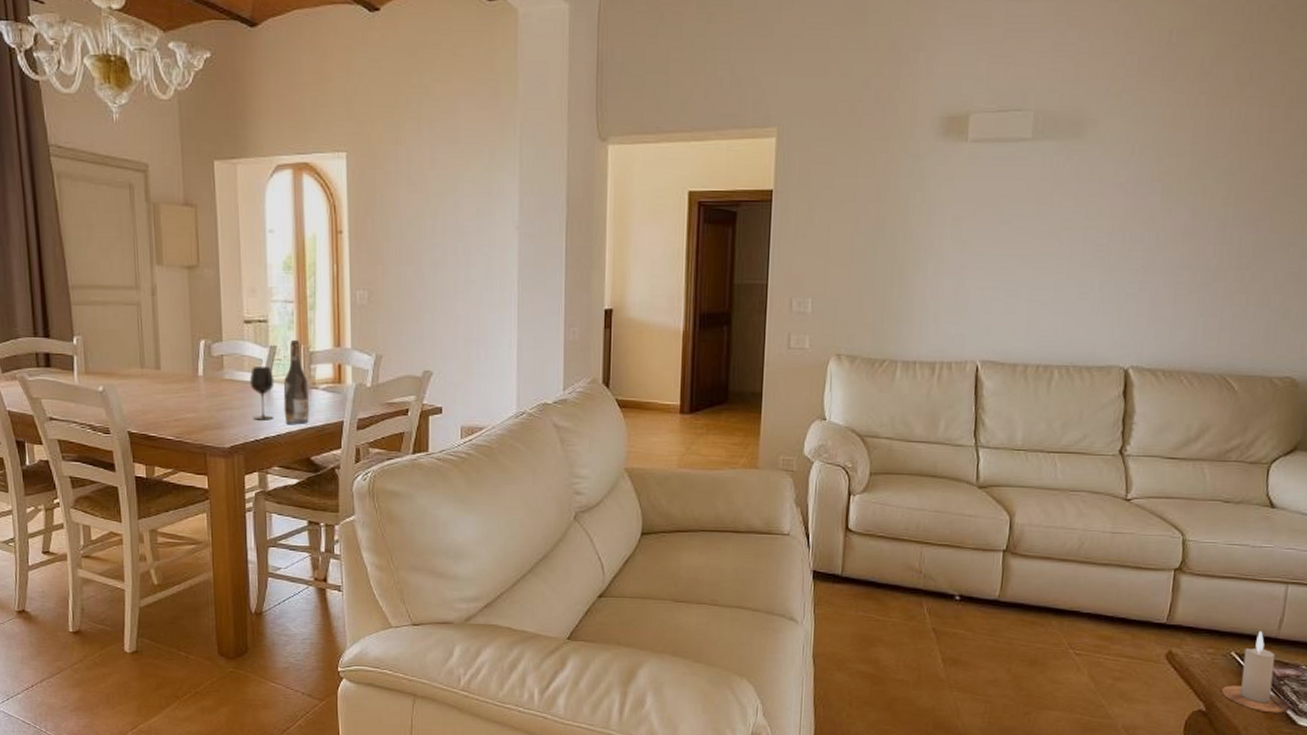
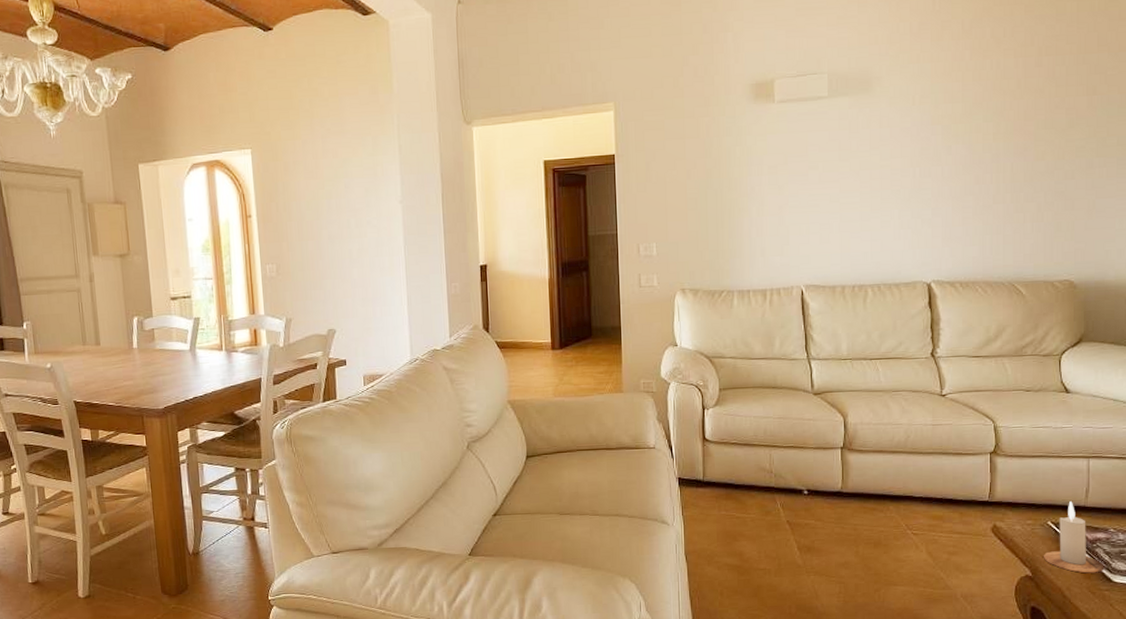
wine glass: present [249,367,275,420] -> none [177,336,201,383]
wine bottle: present [283,339,310,425] -> none [207,310,232,385]

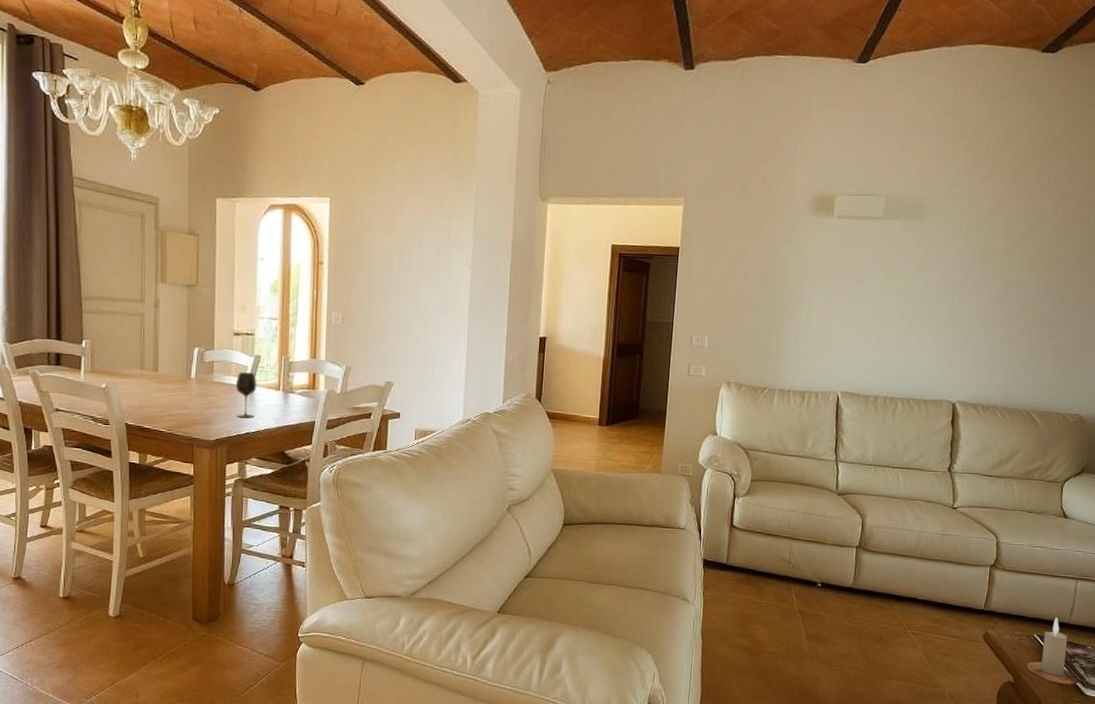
wine glass: none [177,336,201,383] -> present [235,372,257,418]

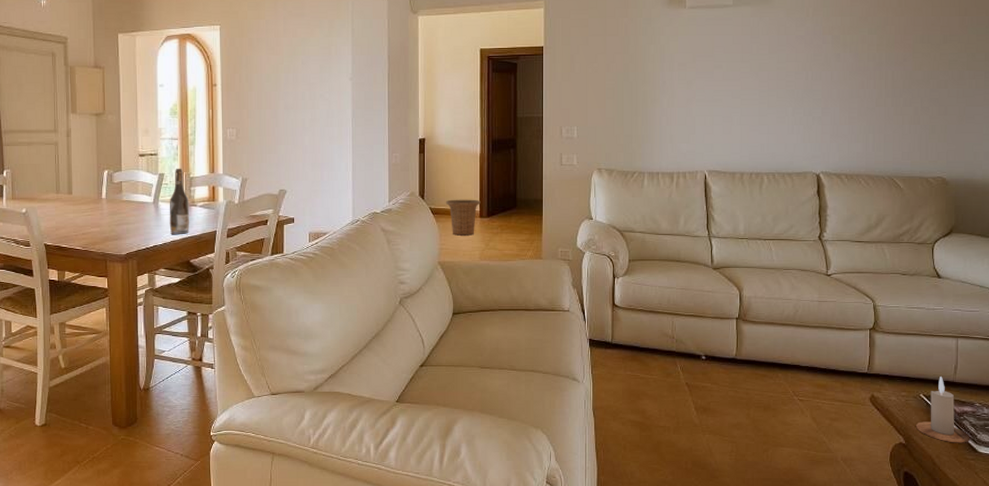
wine glass: present [235,372,257,418] -> none [142,190,162,232]
wine bottle: none [264,350,287,424] -> present [169,168,190,235]
basket: none [563,404,601,444] -> present [445,199,481,236]

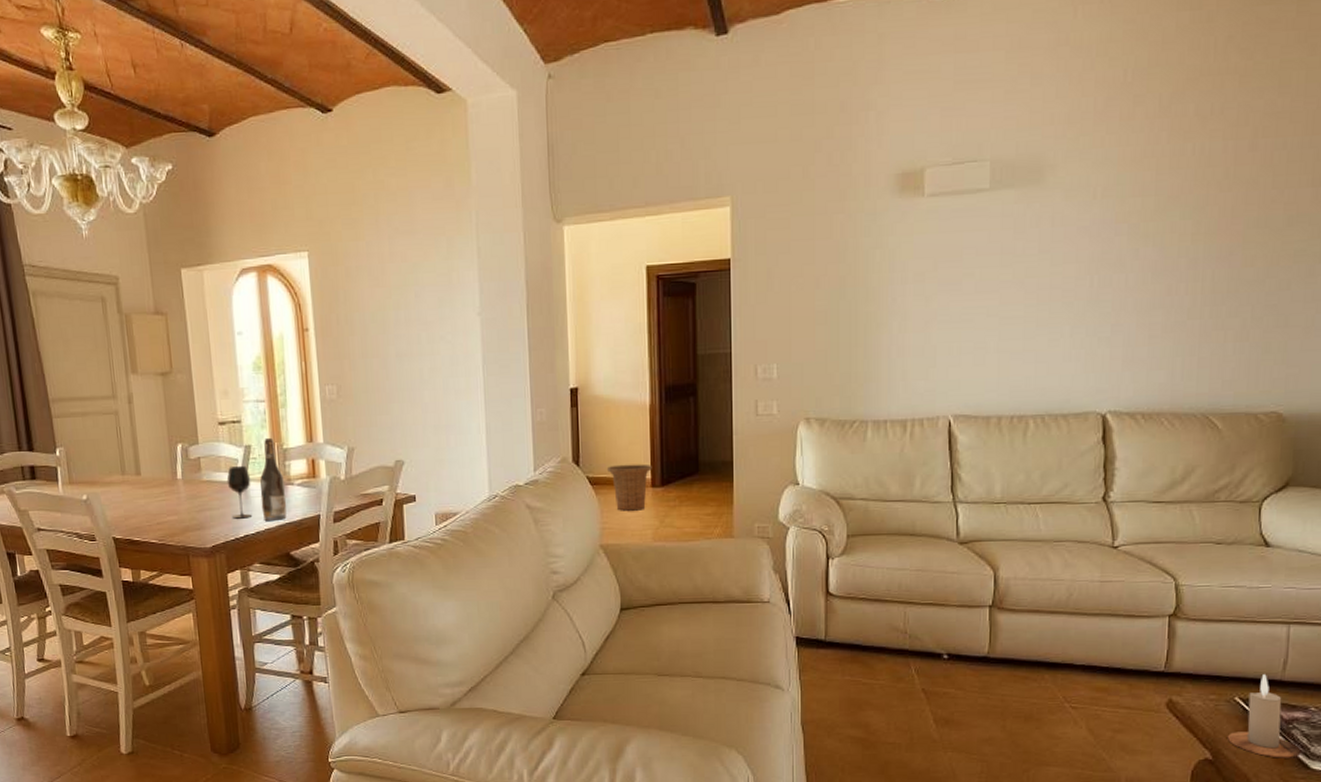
wine glass: none [142,190,162,232] -> present [226,466,253,519]

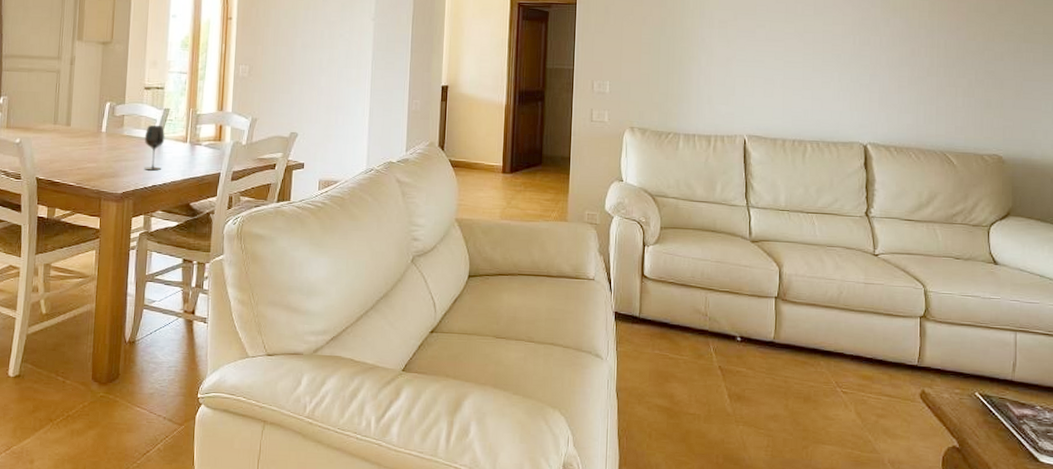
wine bottle: present [260,437,287,522] -> none [170,103,194,176]
basket: present [606,464,652,511] -> none [466,152,504,192]
candle: present [1227,674,1301,758] -> none [970,374,1031,451]

